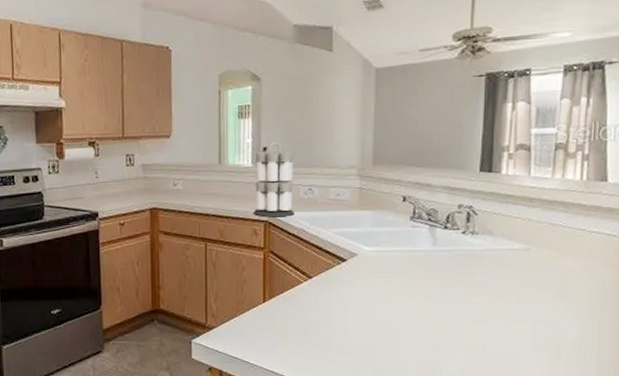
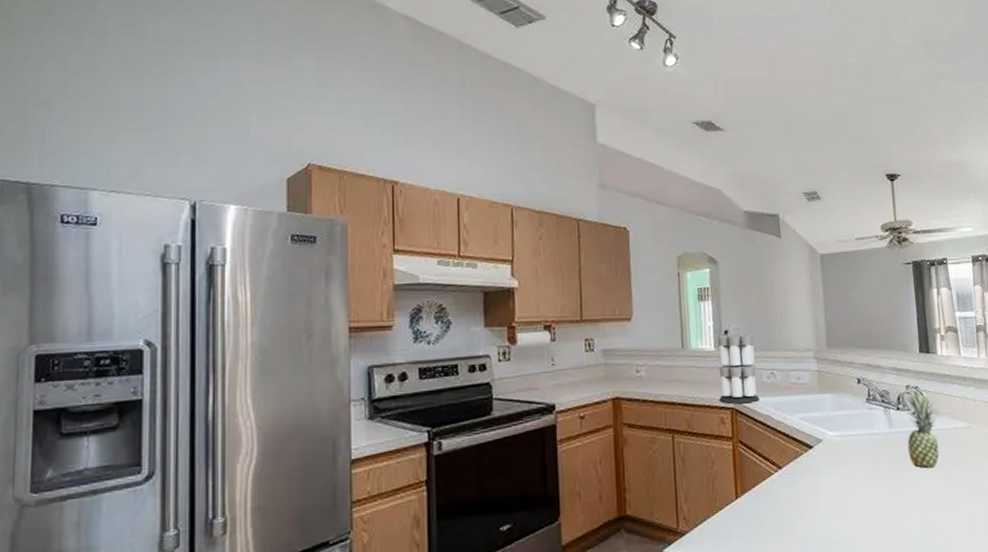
fruit: none [451,209,493,286] -> present [905,389,939,468]

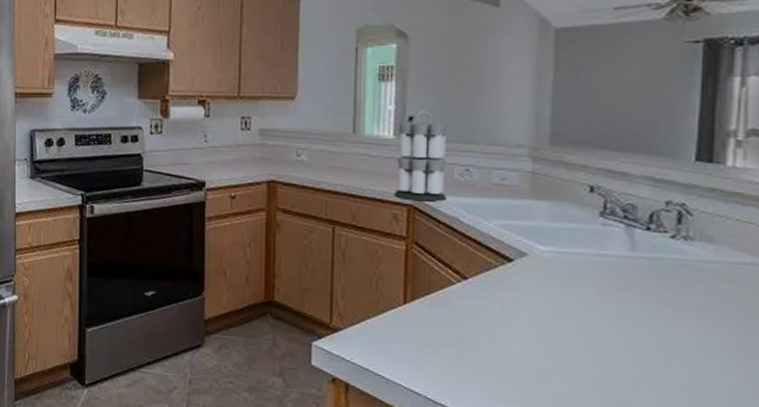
fruit: present [905,389,939,468] -> none [655,208,714,307]

